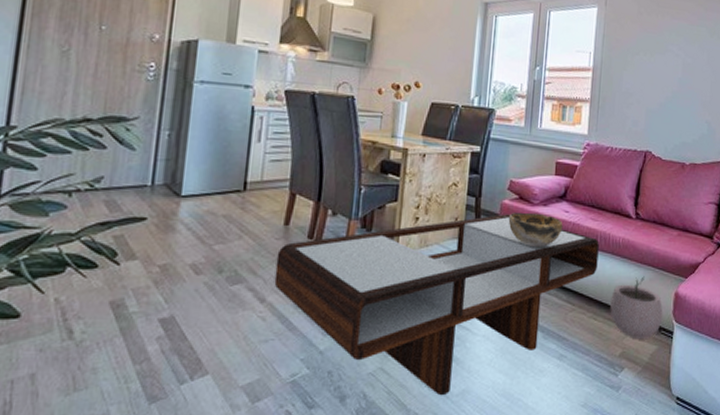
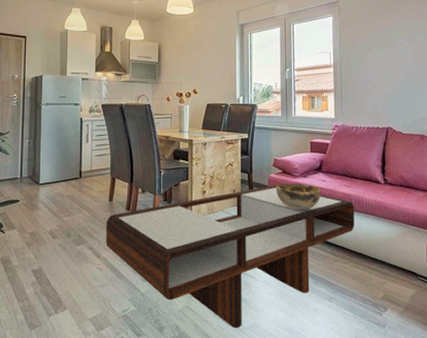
plant pot: present [610,276,663,338] -> none [369,231,418,284]

